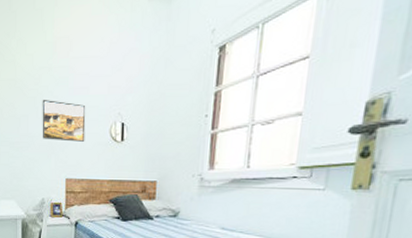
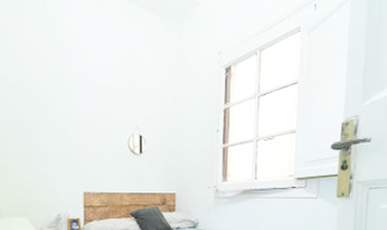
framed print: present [42,100,86,142] -> none [55,109,103,154]

